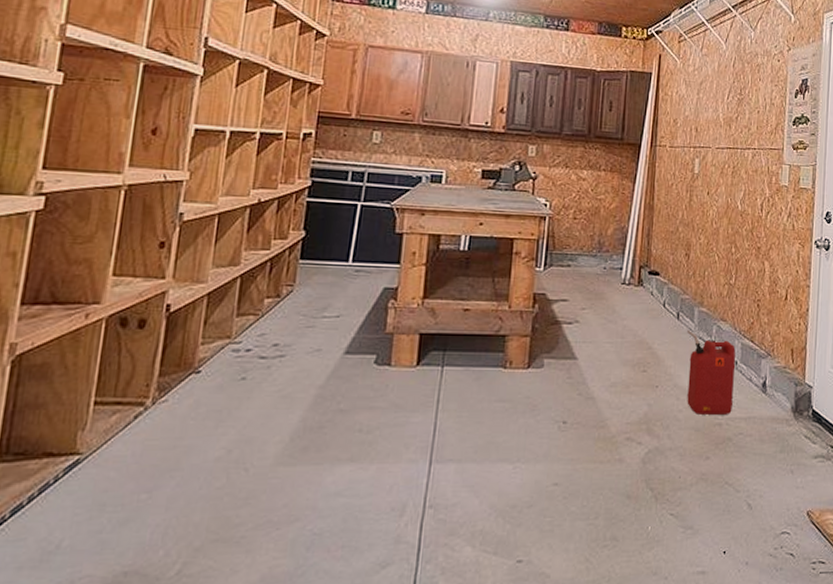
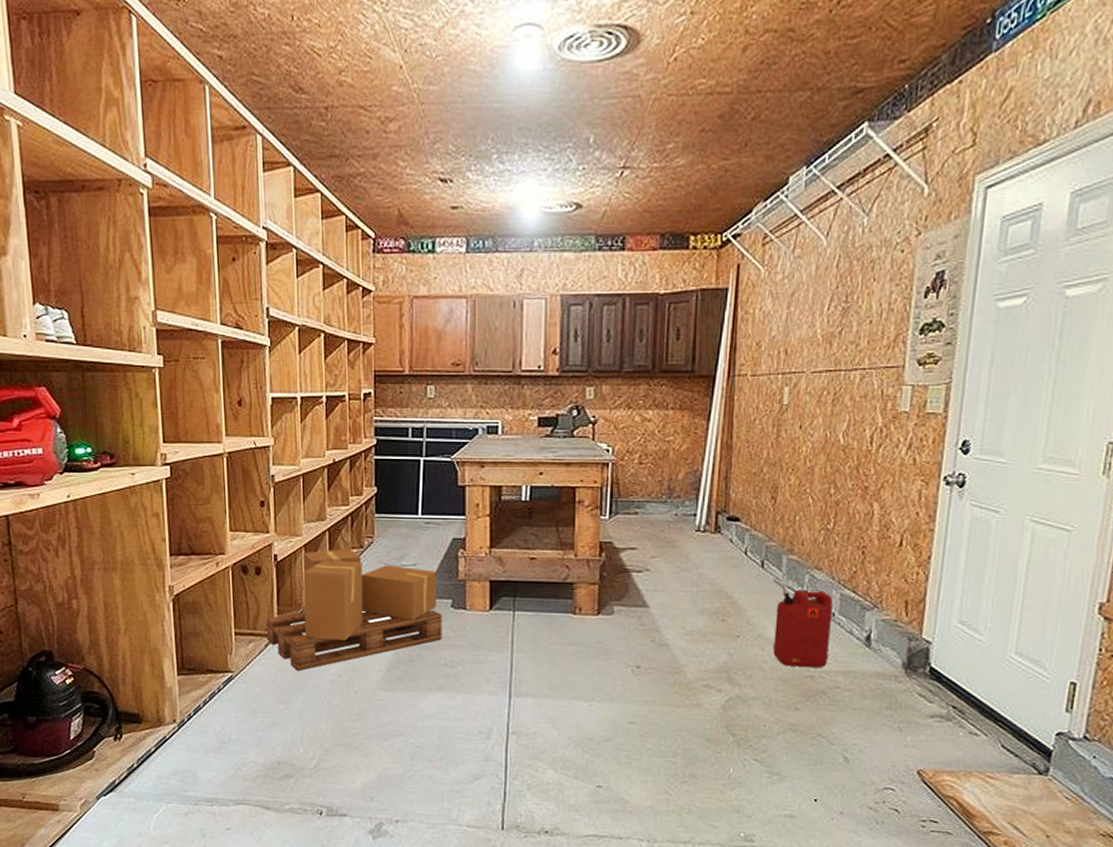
cardboard boxes: none [138,298,363,449] -> present [266,549,442,672]

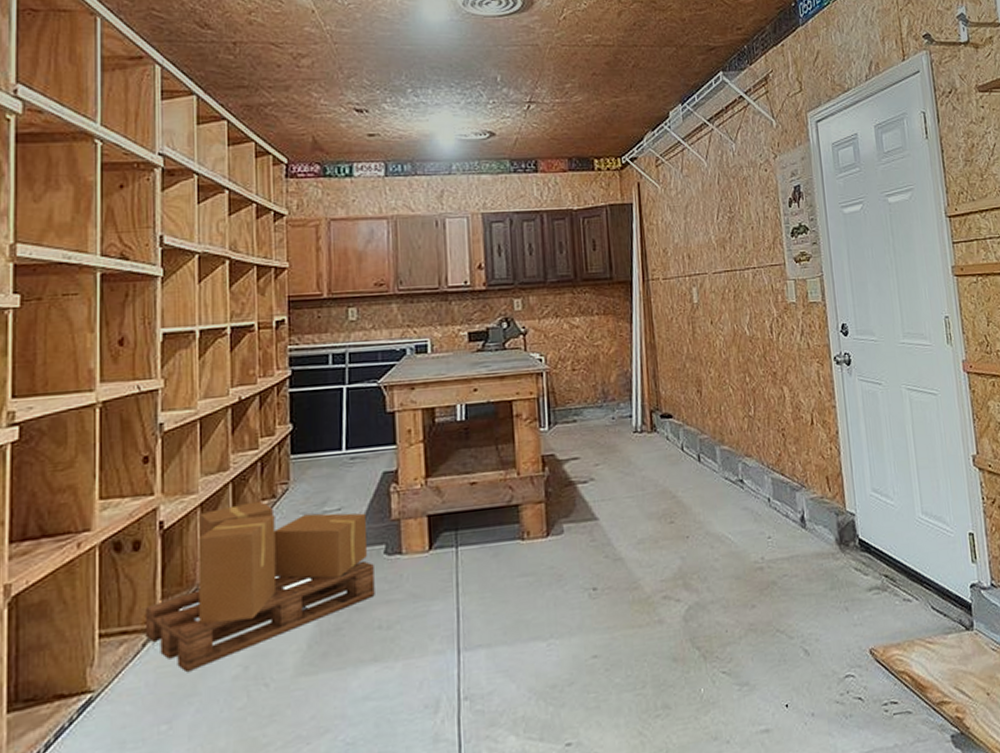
fuel can: present [773,580,833,667] -> none [711,472,772,561]

